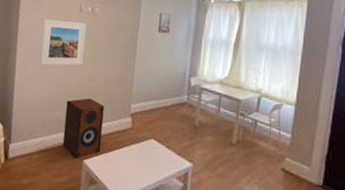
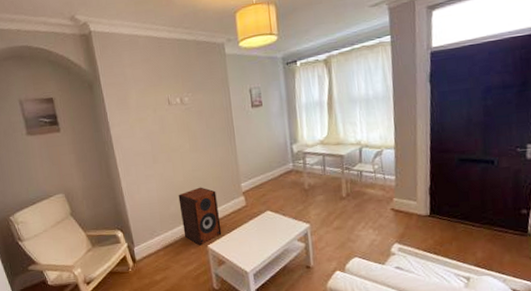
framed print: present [40,18,86,66] -> none [135,115,184,167]

